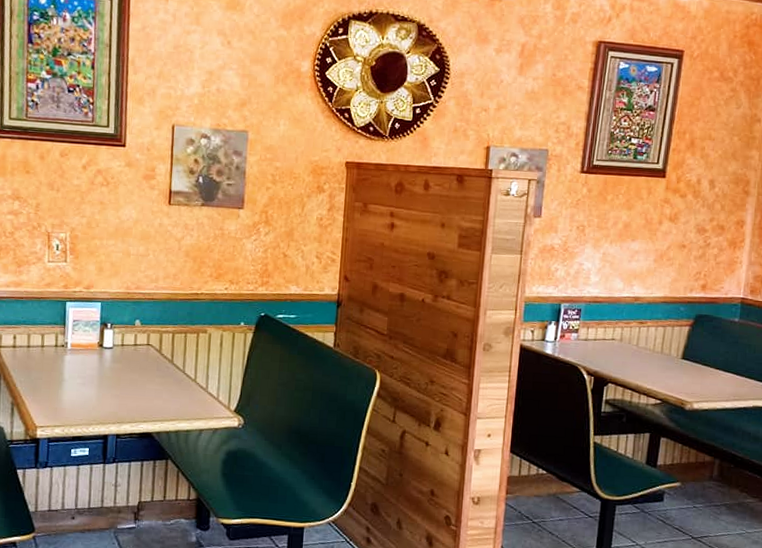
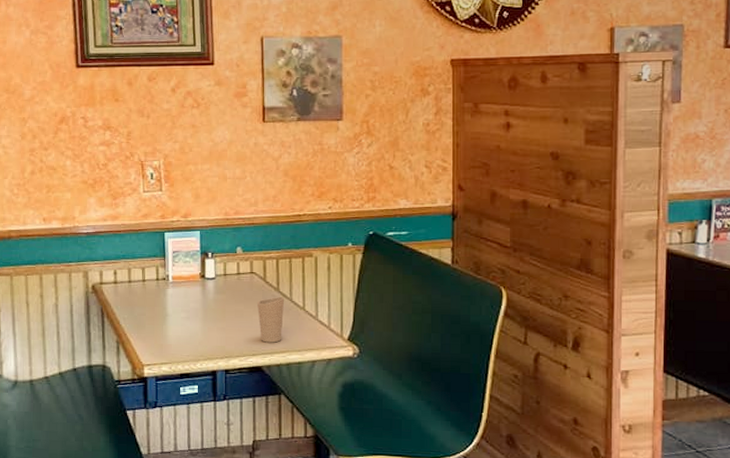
cup: none [151,368,178,411] -> present [257,296,285,343]

